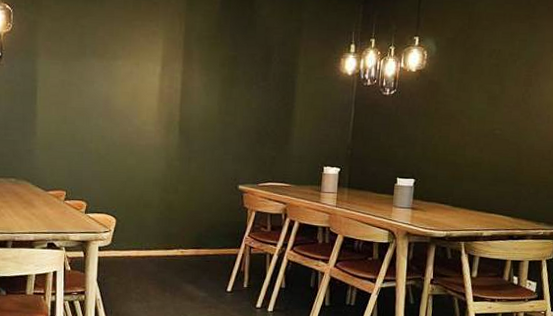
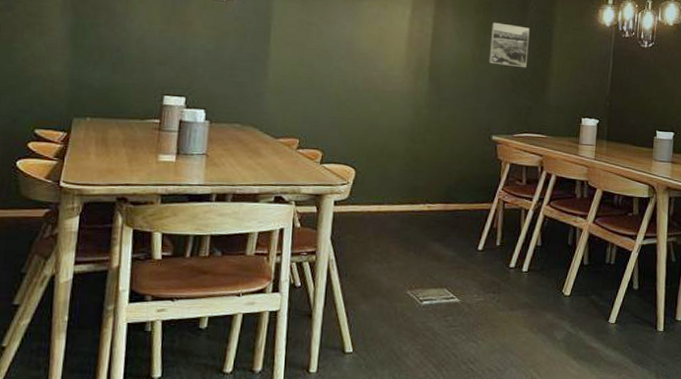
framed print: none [234,75,273,120] -> present [488,22,530,68]

